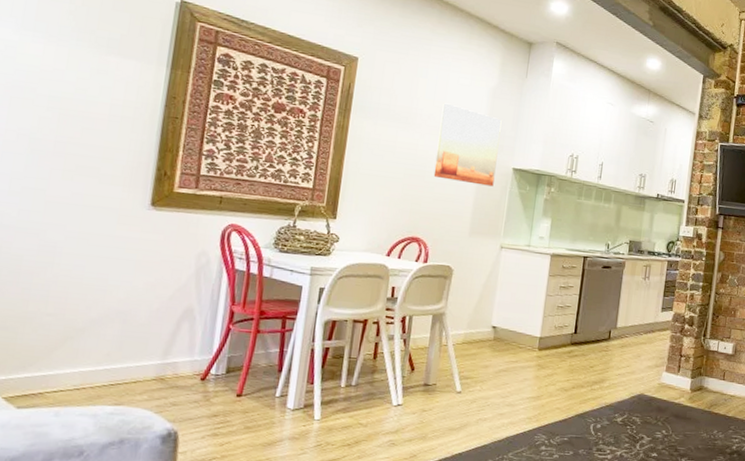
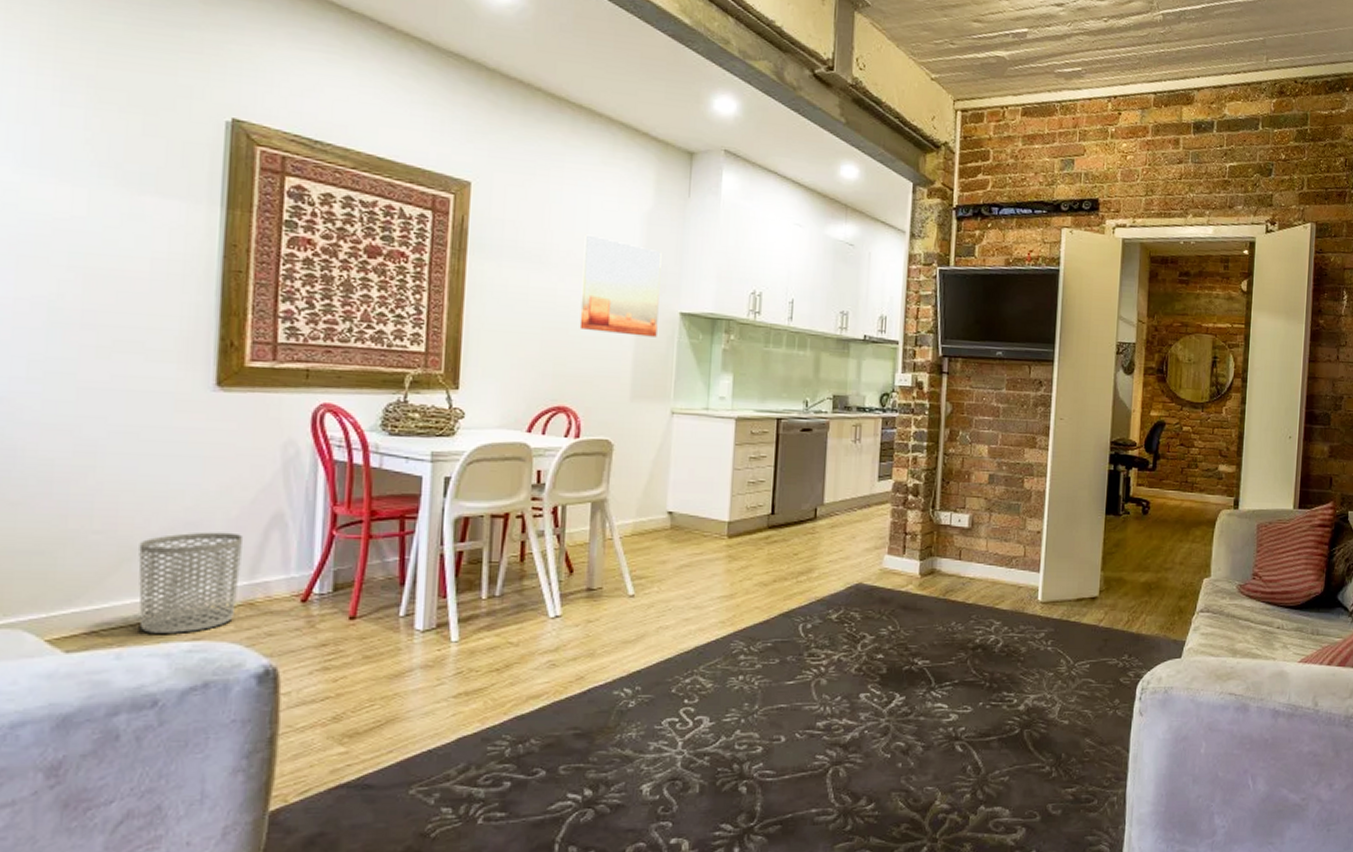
waste bin: none [75,319,160,399] -> present [138,532,242,633]

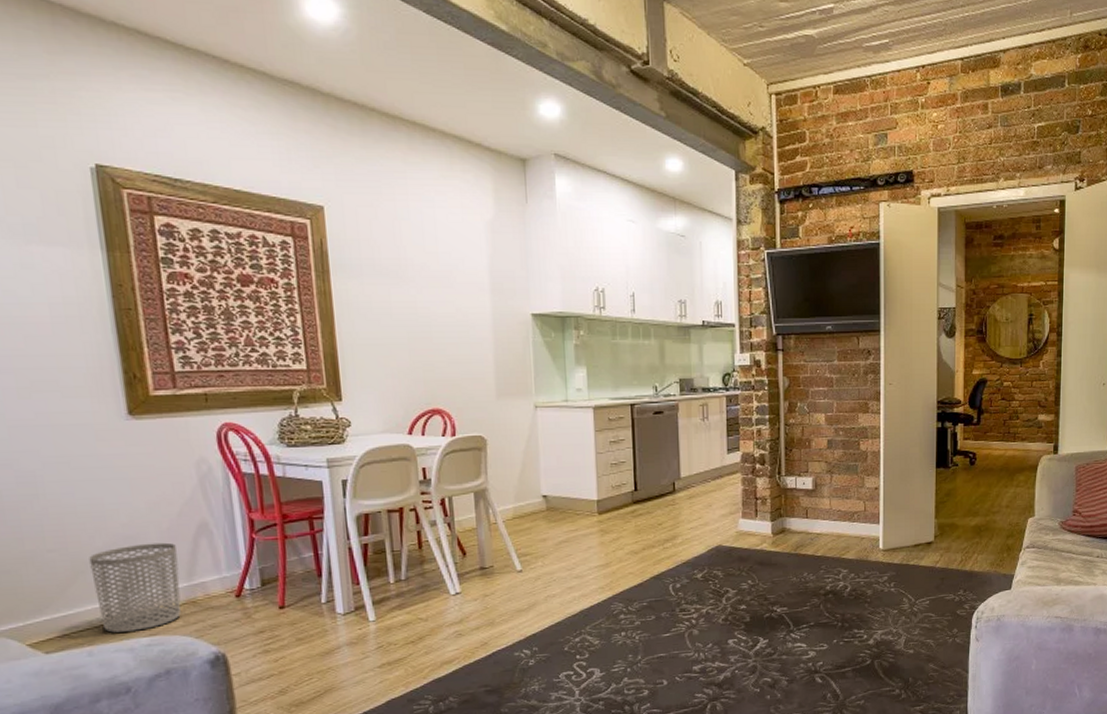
wall art: present [579,234,662,337] -> none [435,247,513,339]

